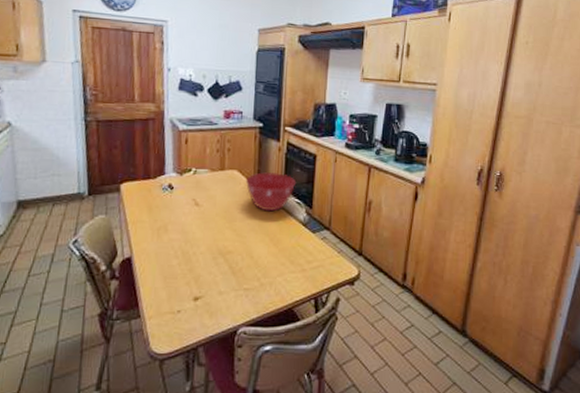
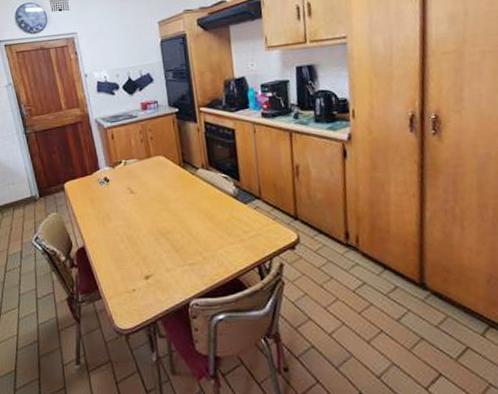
mixing bowl: present [245,171,297,212] -> none [171,151,220,190]

